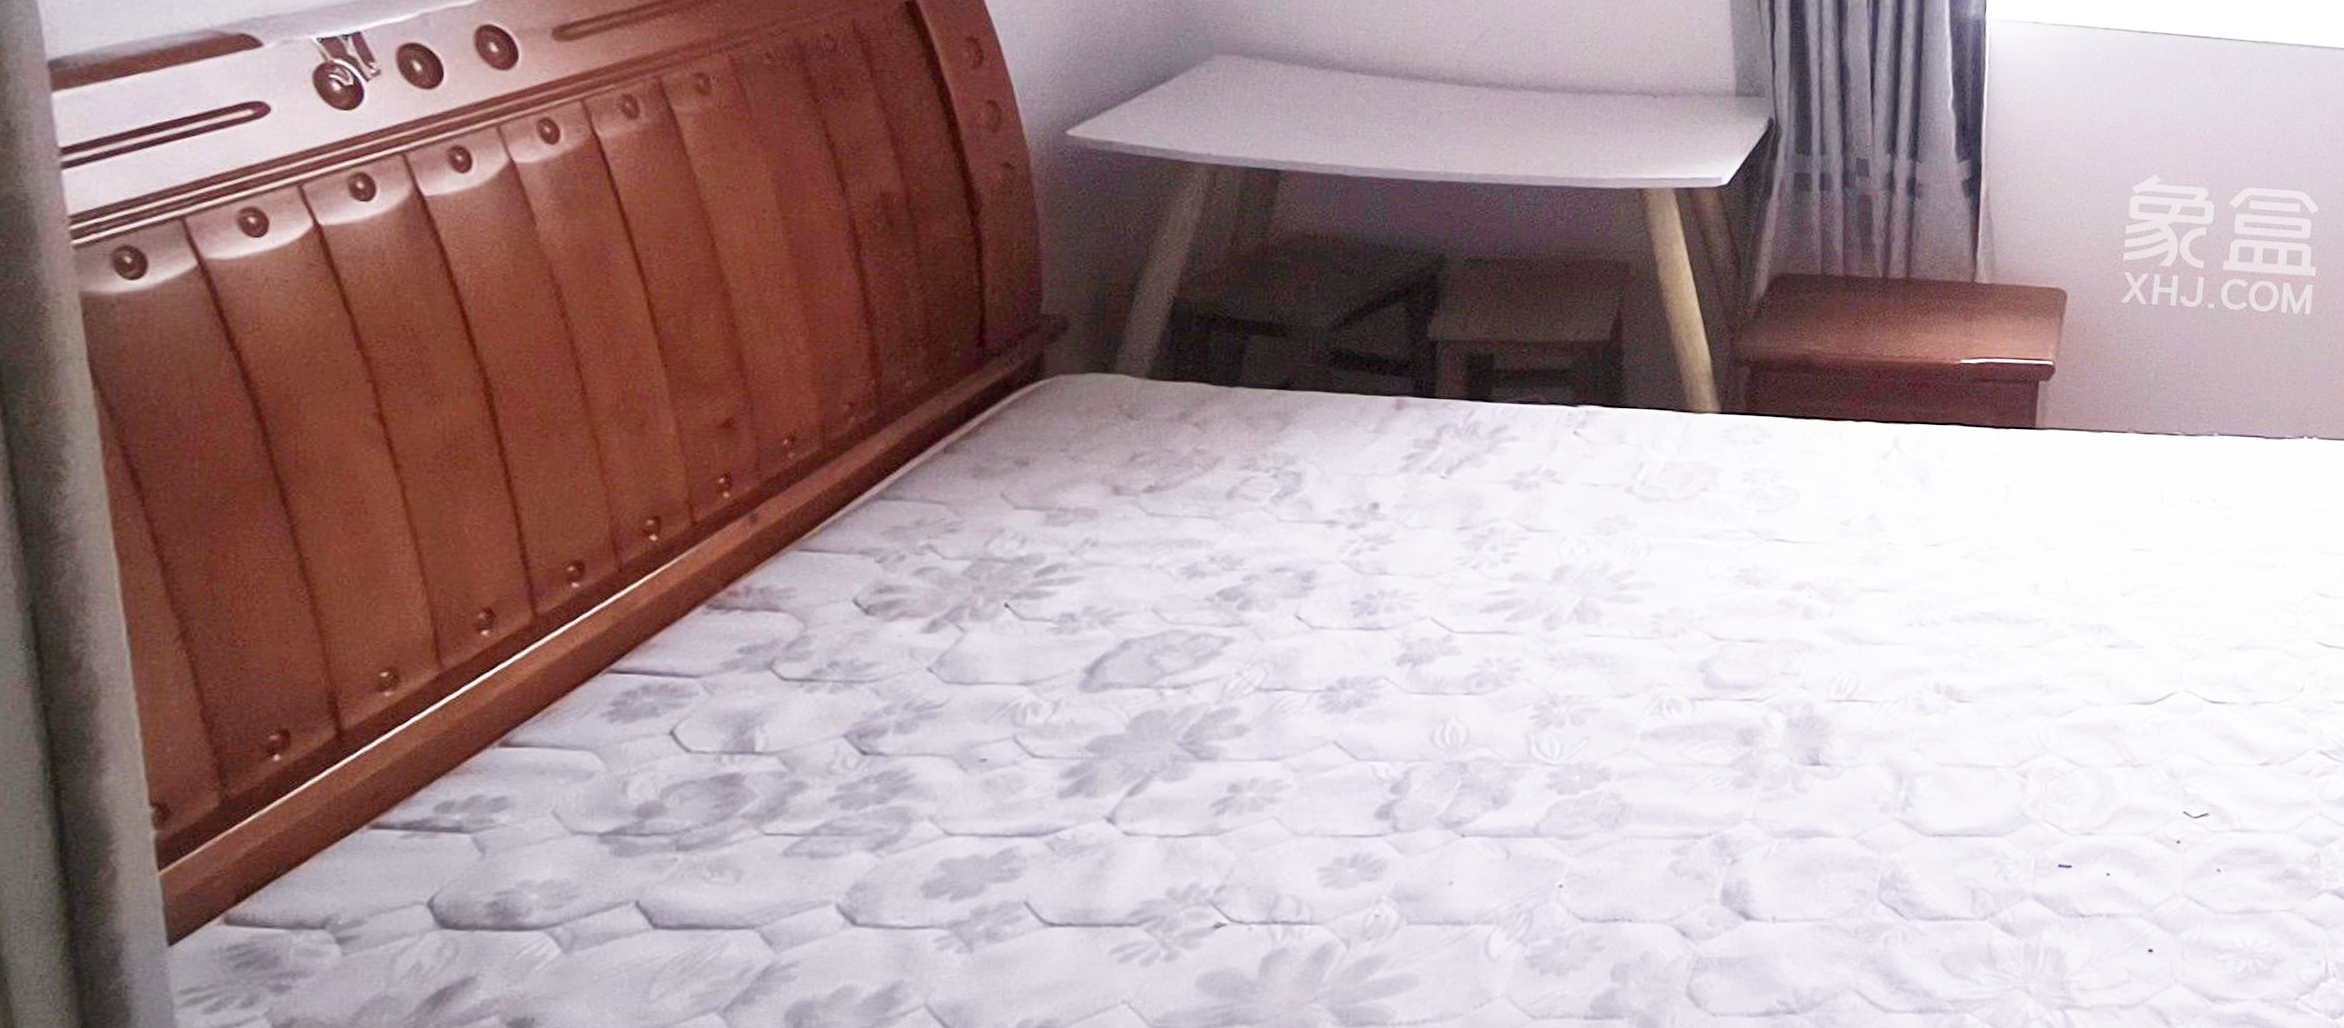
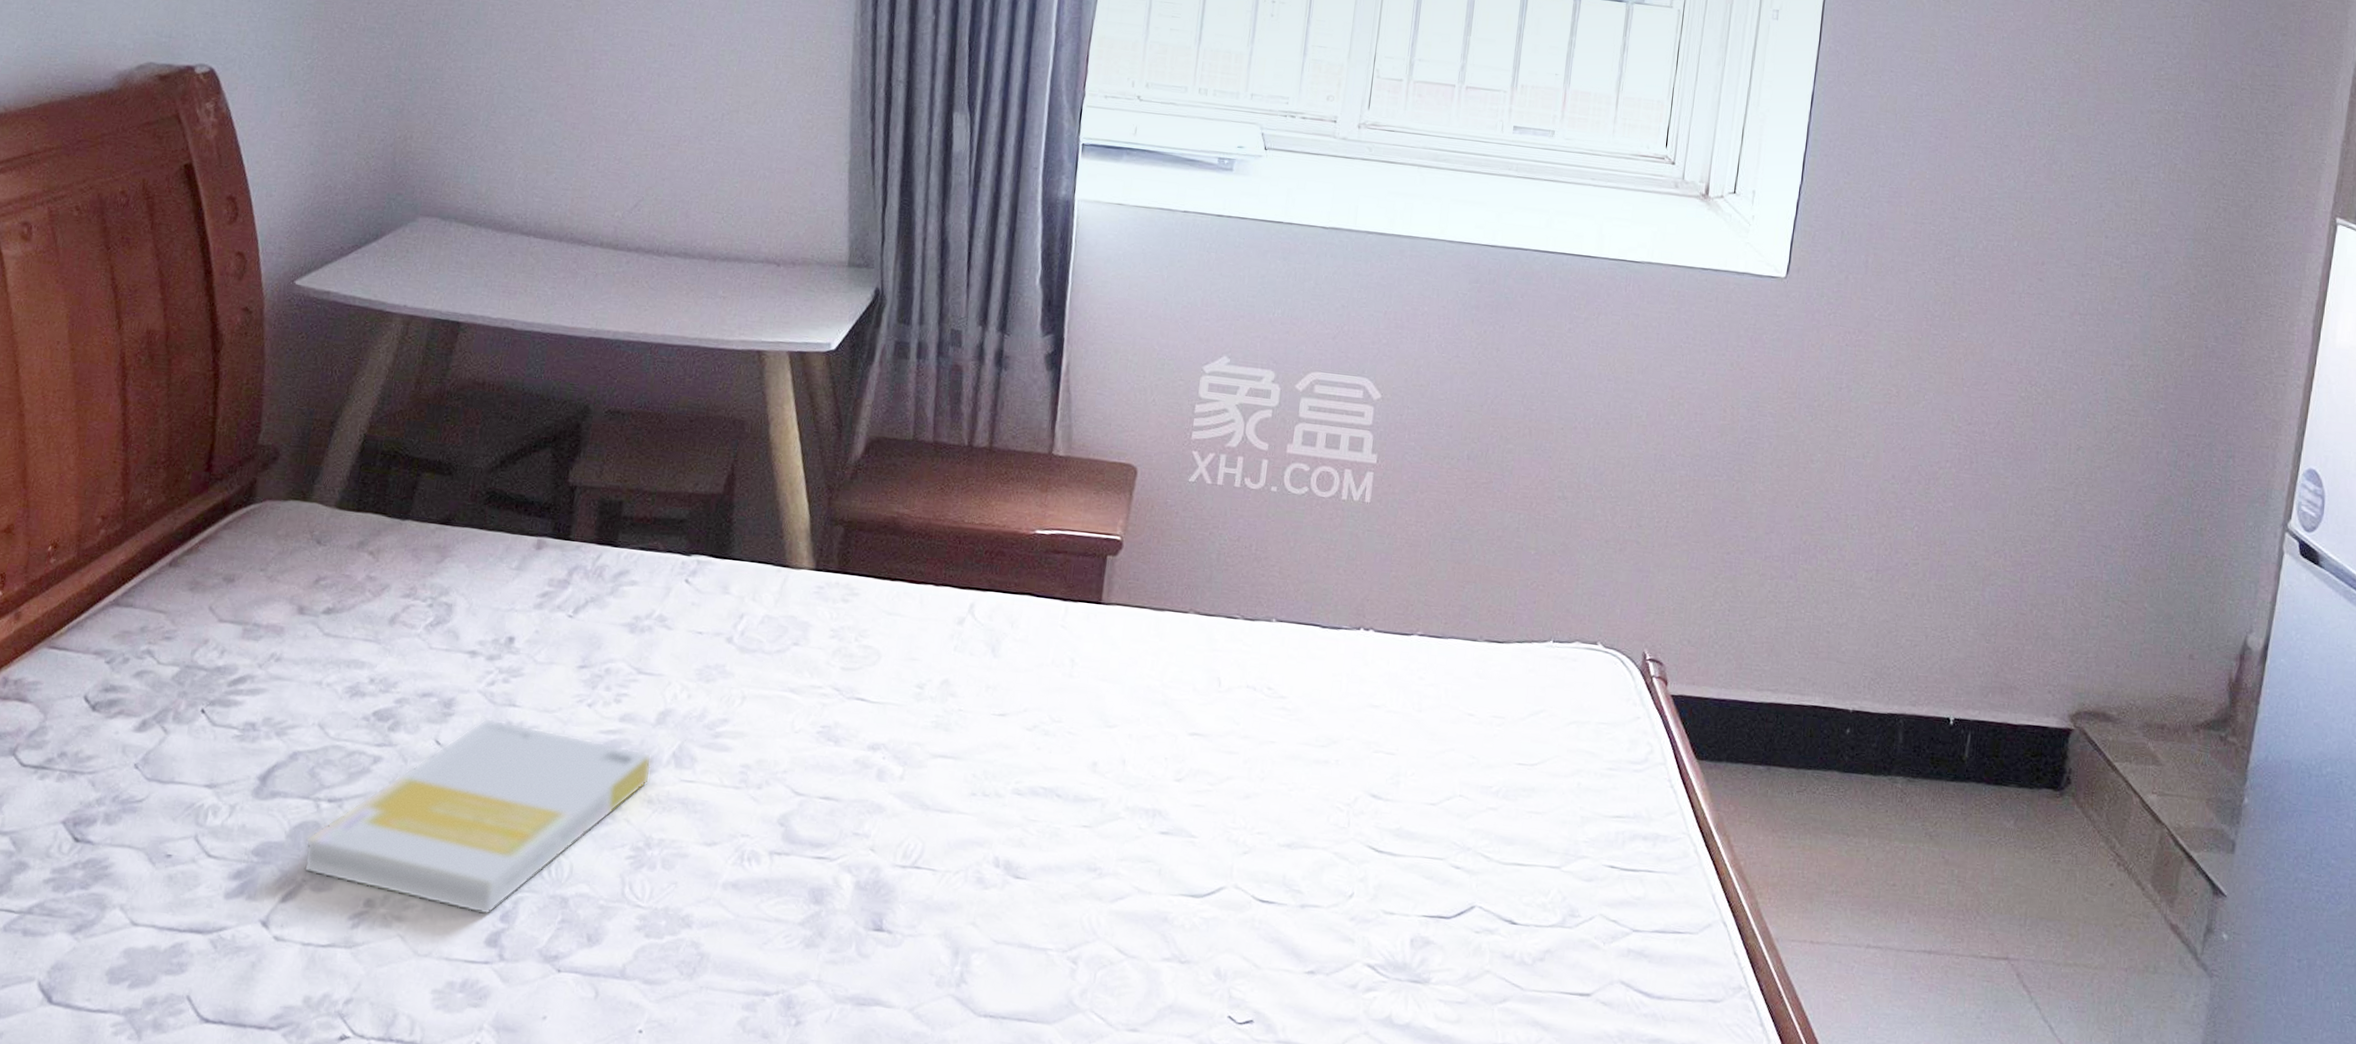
book: none [1150,588,1551,788] -> present [304,717,652,915]

